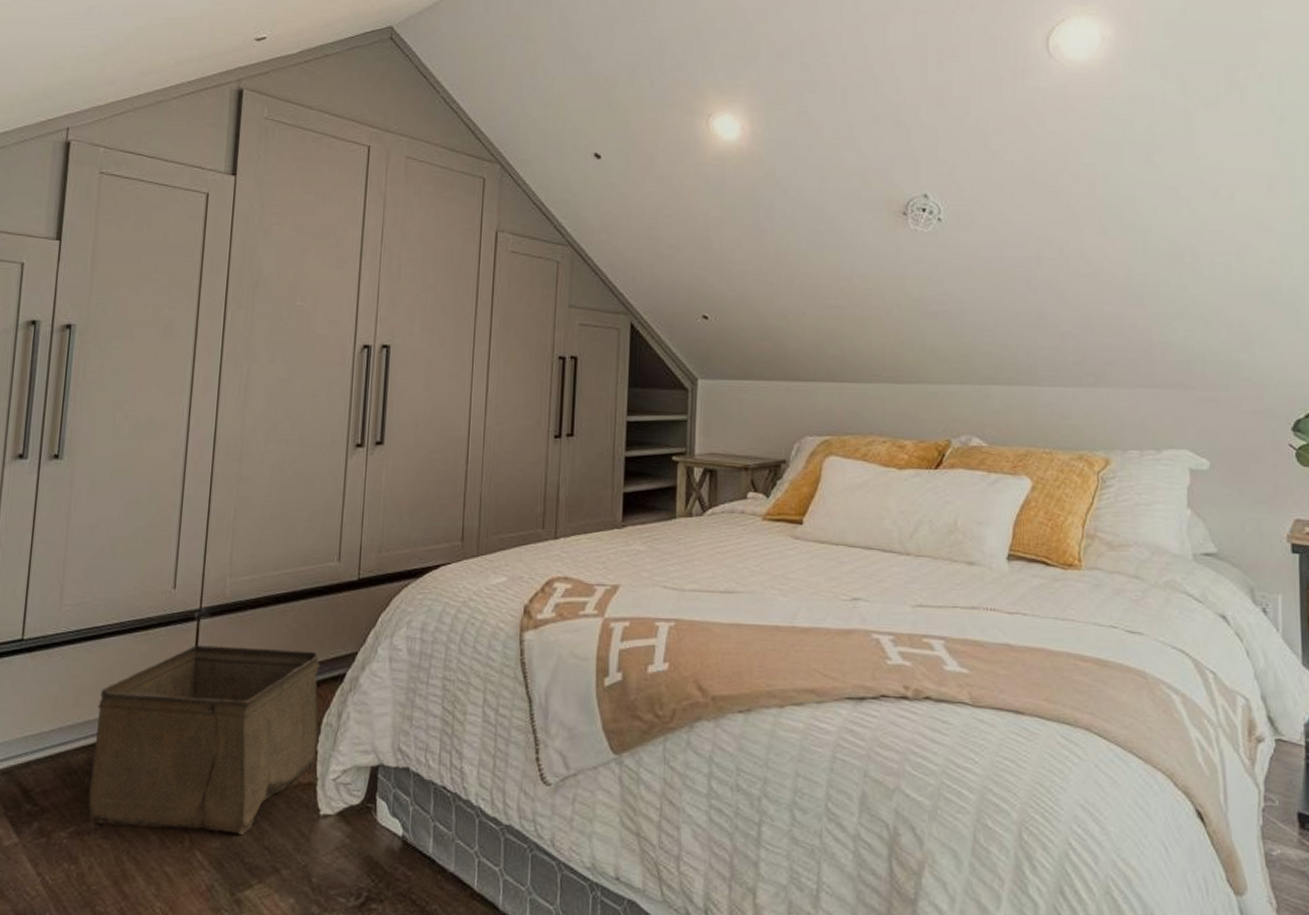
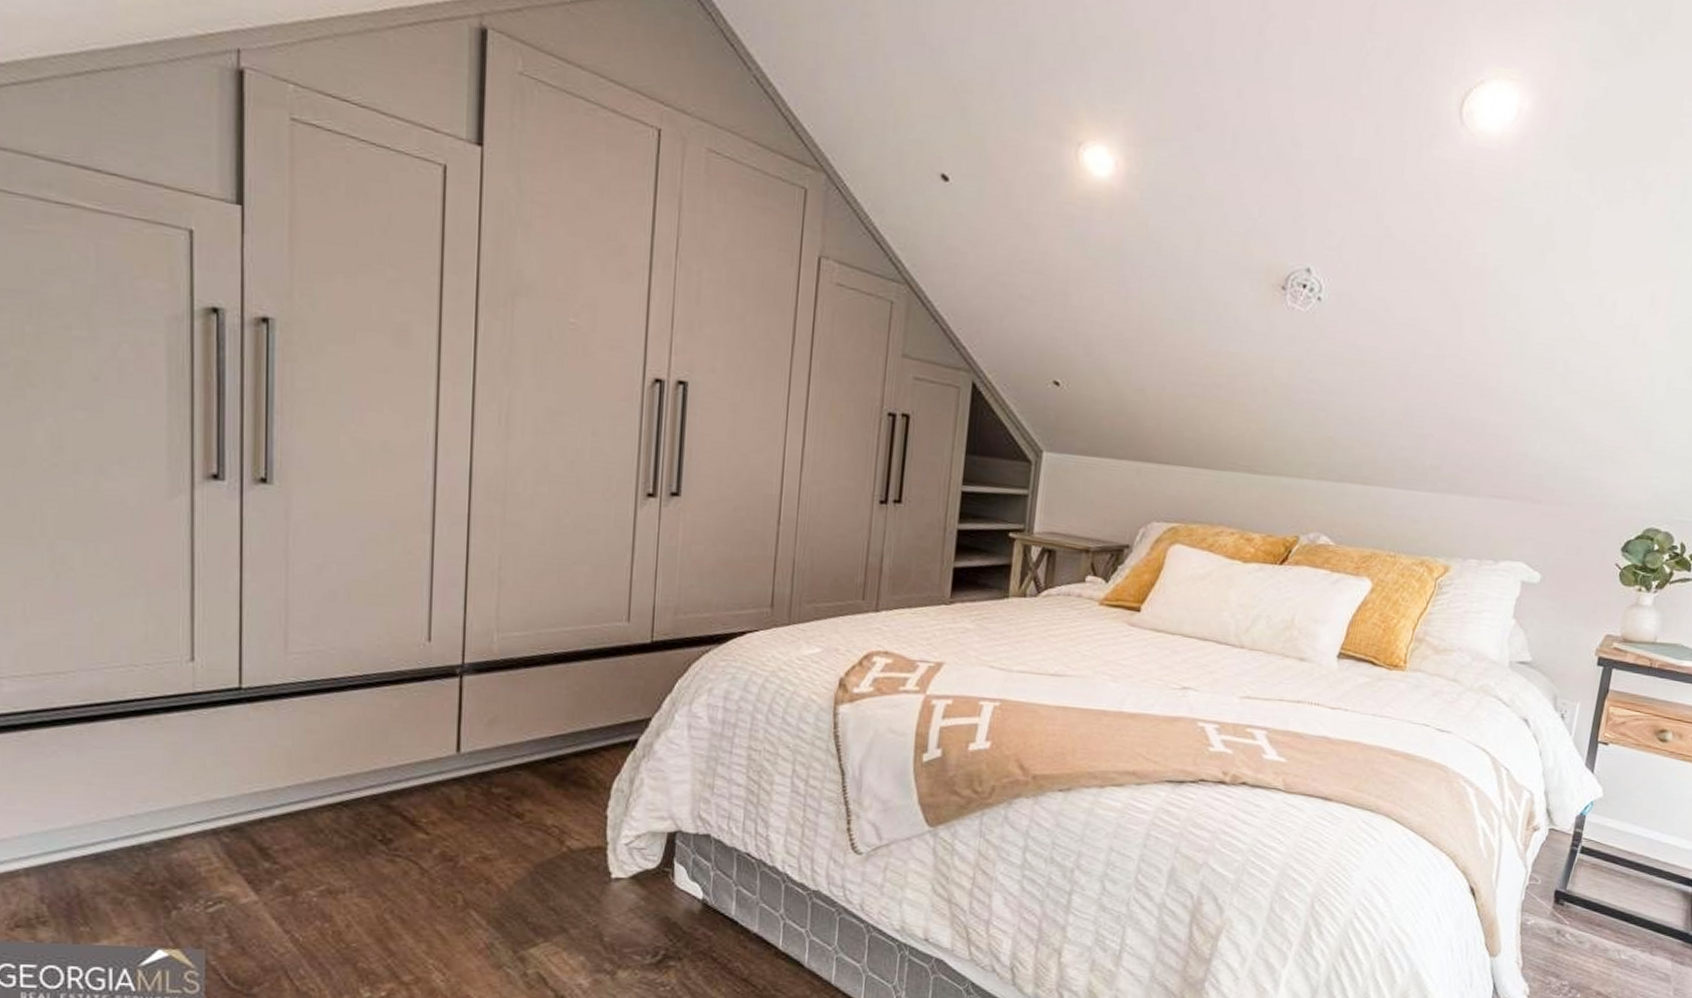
storage bin: present [88,645,321,836] -> none [339,703,609,897]

